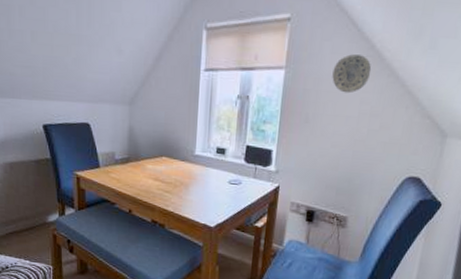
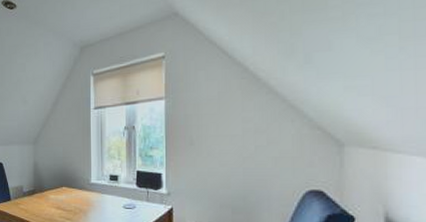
decorative plate: present [332,54,372,94] -> none [210,78,249,114]

